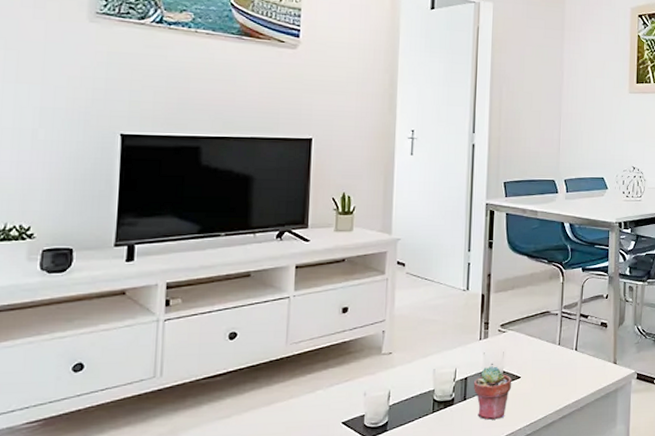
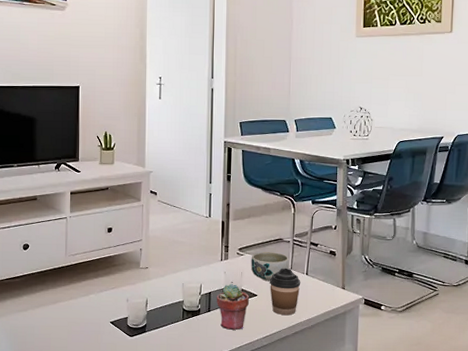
bowl: none [514,327,557,361] -> present [251,252,289,282]
coffee cup: none [534,344,570,398] -> present [269,268,301,316]

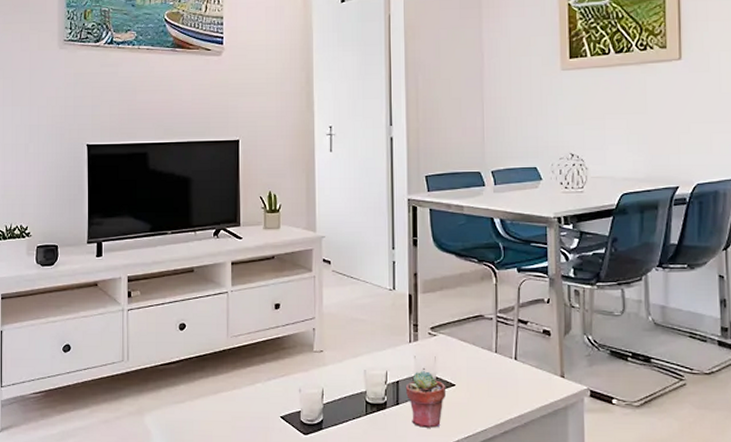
bowl: present [251,252,289,282] -> none [446,331,493,368]
coffee cup: present [269,268,301,316] -> none [469,351,509,411]

